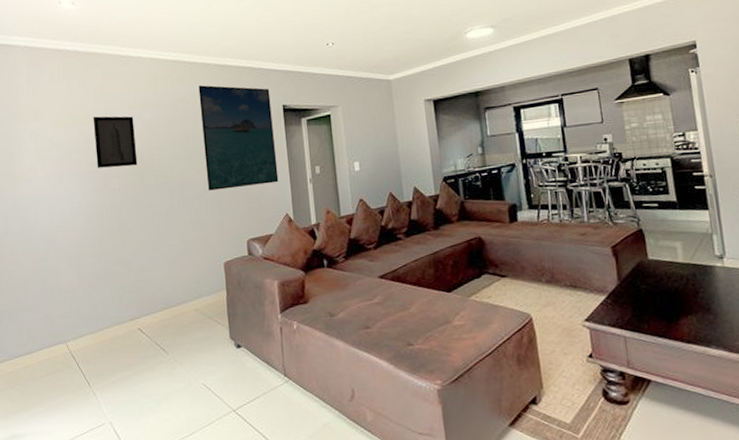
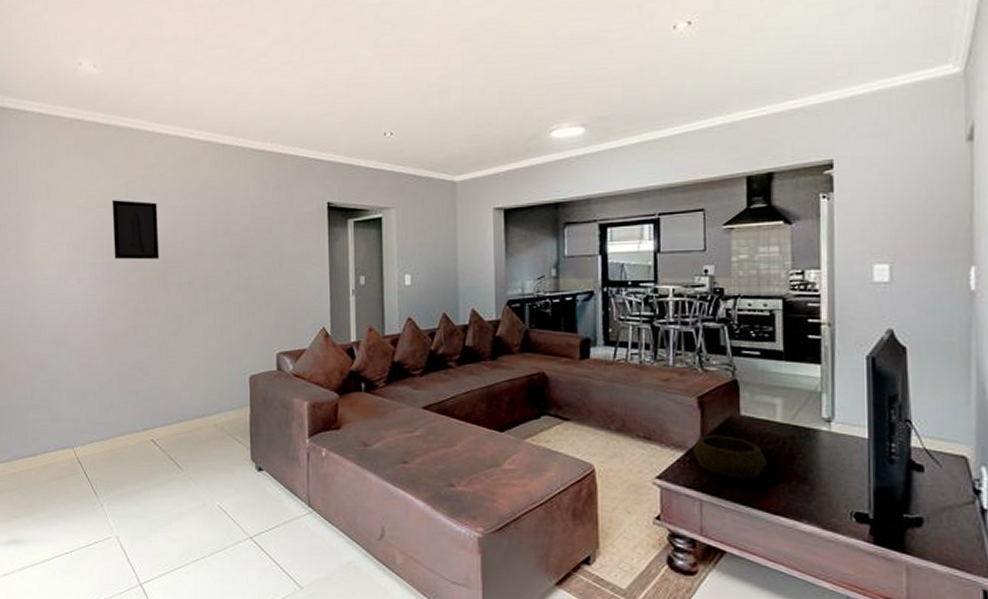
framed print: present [198,85,279,191] -> none [232,172,317,294]
decorative bowl: none [612,278,676,315] -> present [692,435,768,479]

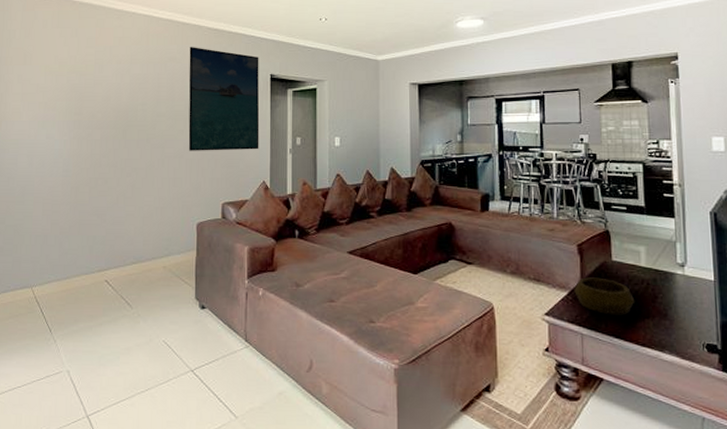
wall art: present [112,200,160,260] -> none [81,67,122,119]
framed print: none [232,172,317,294] -> present [188,47,260,151]

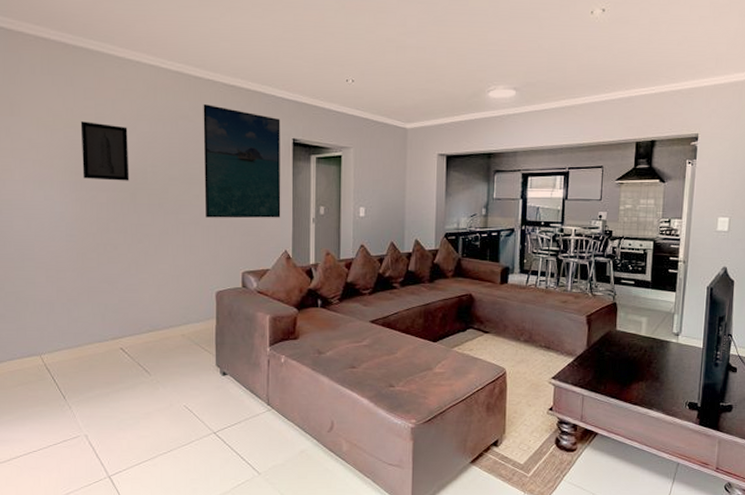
wall art: none [81,67,122,119] -> present [80,121,130,181]
decorative bowl: present [574,277,635,315] -> none [580,345,633,379]

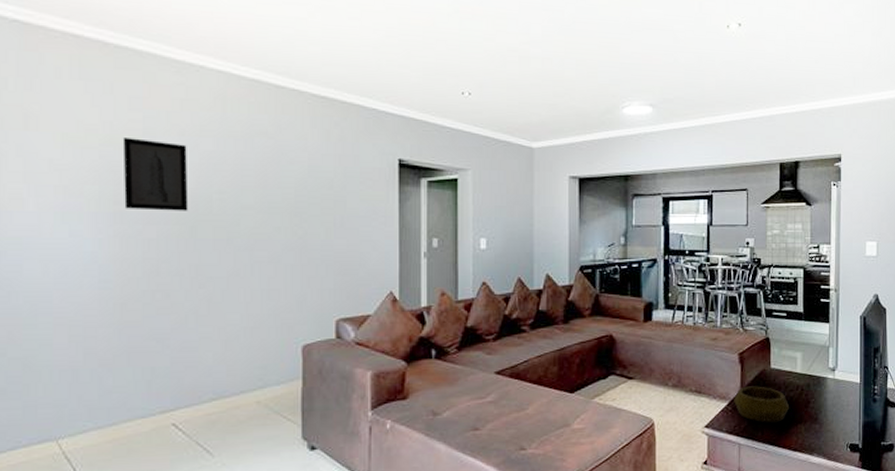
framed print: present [203,104,281,219] -> none [286,118,385,255]
decorative bowl: none [580,345,633,379] -> present [734,386,790,423]

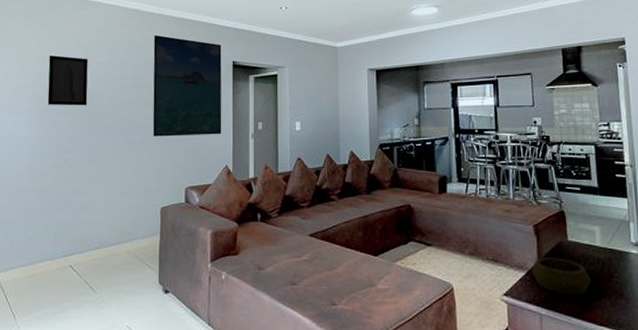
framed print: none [286,118,385,255] -> present [152,35,222,137]

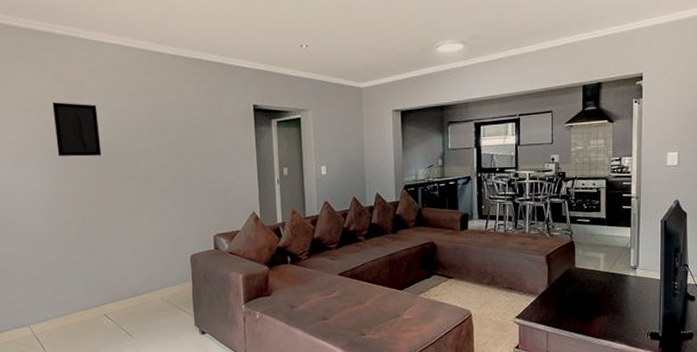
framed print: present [152,35,222,137] -> none [166,78,247,186]
decorative bowl: present [531,257,592,295] -> none [542,283,594,314]

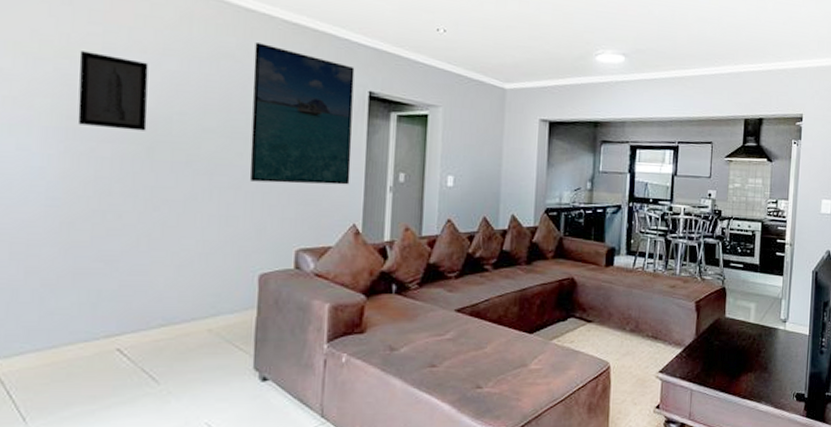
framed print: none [166,78,247,186] -> present [250,43,355,185]

